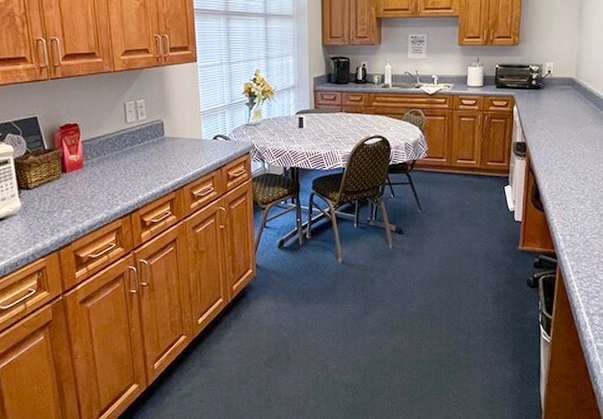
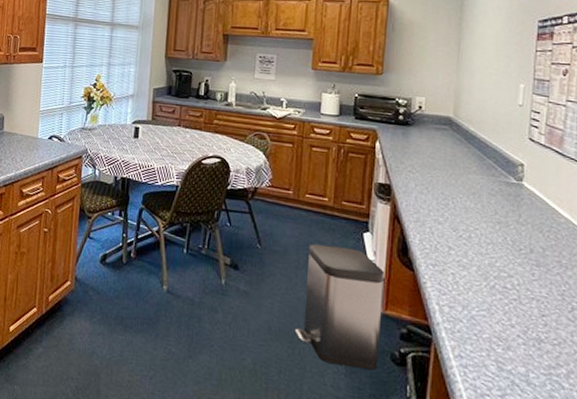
pedal bin: none [452,201,522,297] -> present [294,243,385,370]

